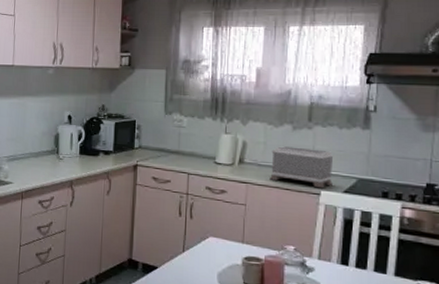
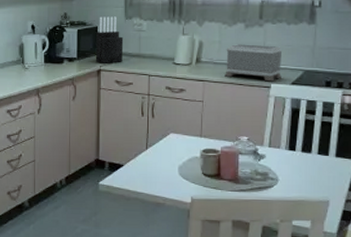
knife block: none [132,110,163,159] -> present [95,16,124,63]

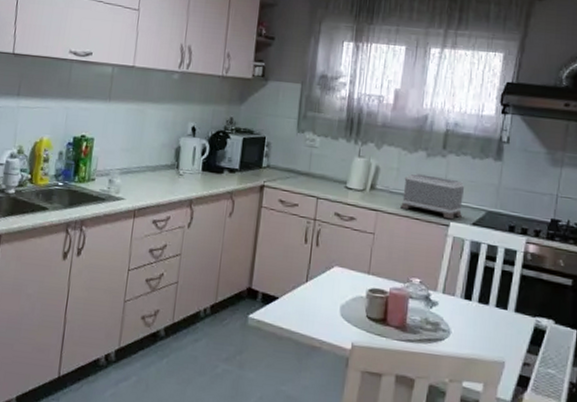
knife block: present [95,16,124,63] -> none [259,126,293,180]

